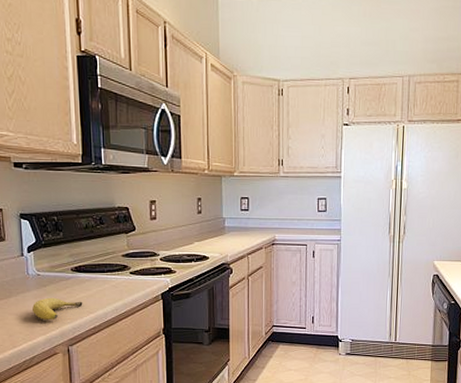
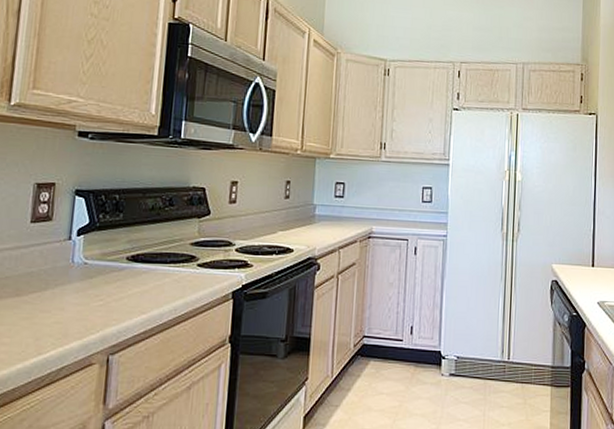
fruit: present [32,297,83,321] -> none [70,292,135,321]

